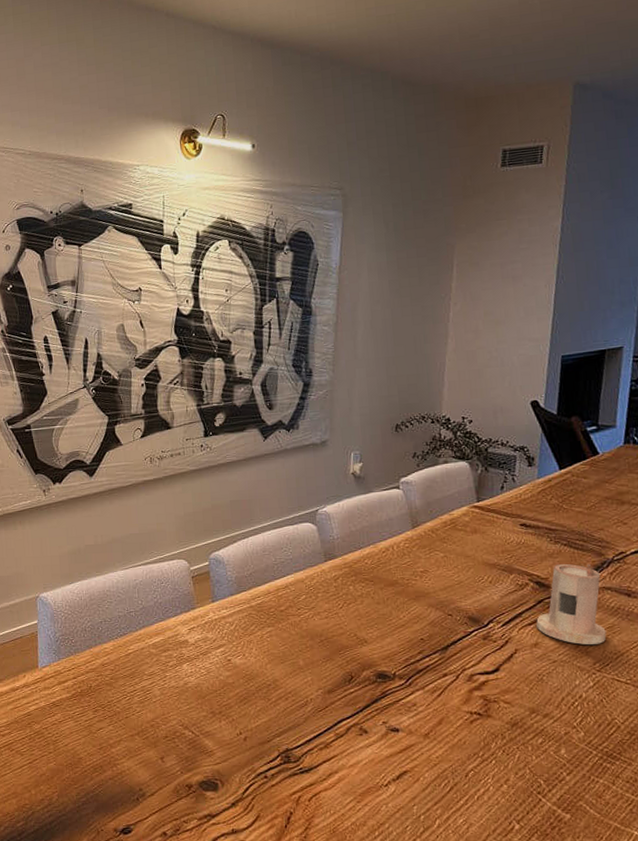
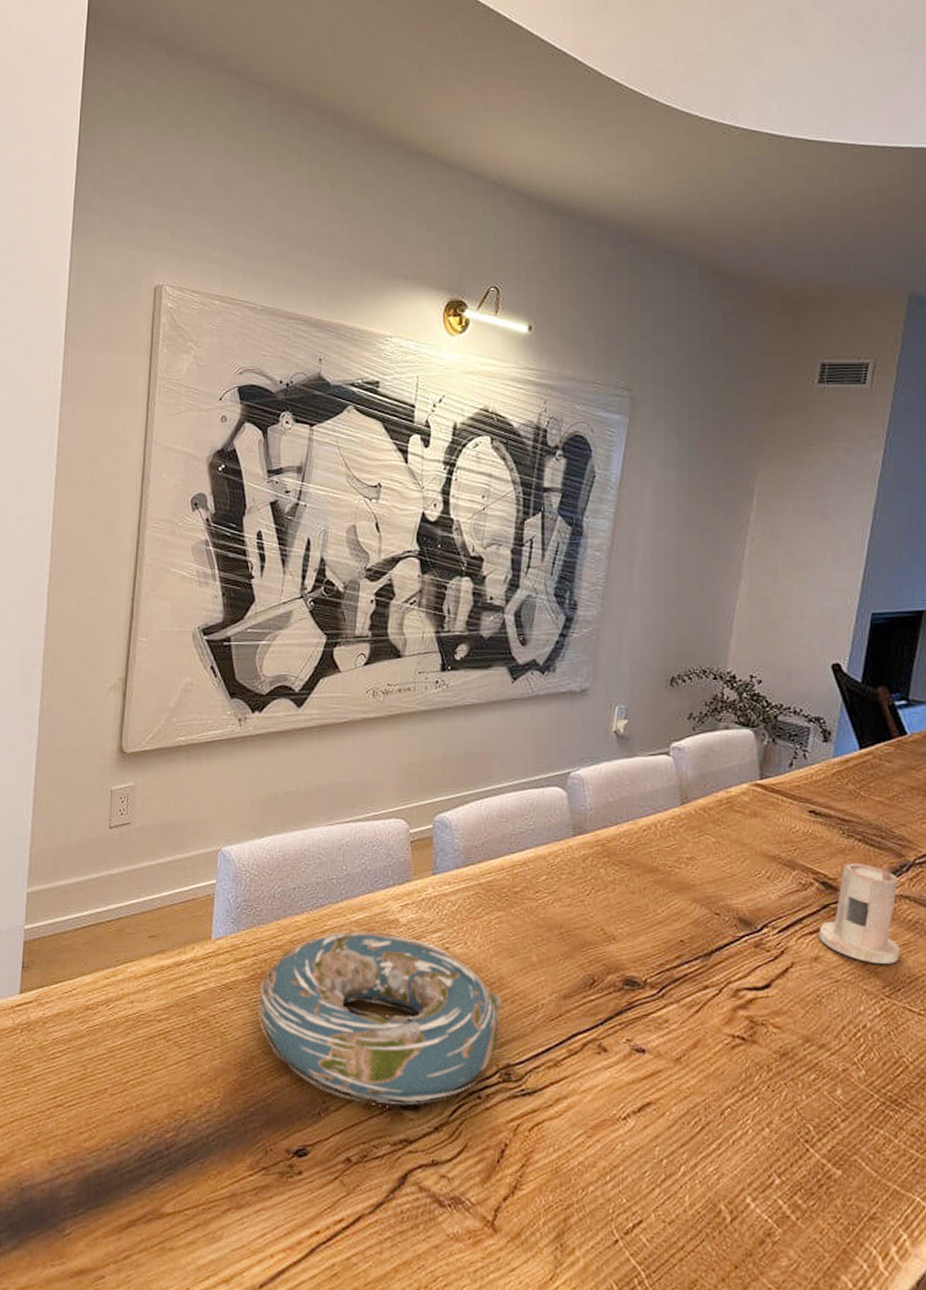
decorative bowl: none [80,651,279,789] -> present [257,930,503,1106]

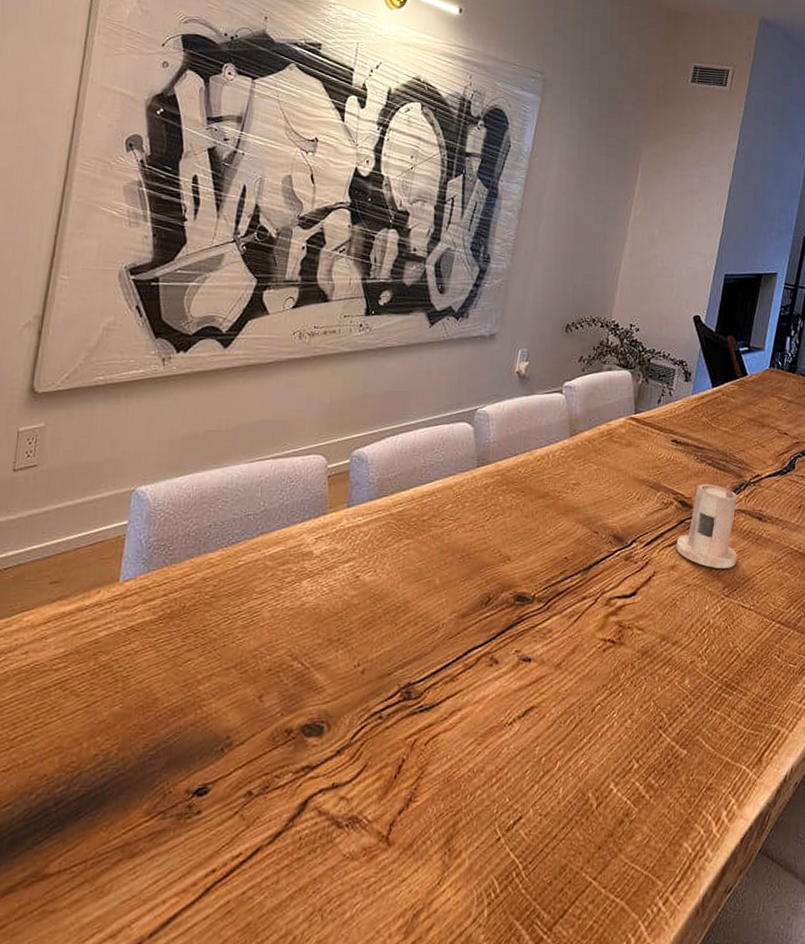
decorative bowl: present [257,930,503,1106] -> none [164,565,407,735]

